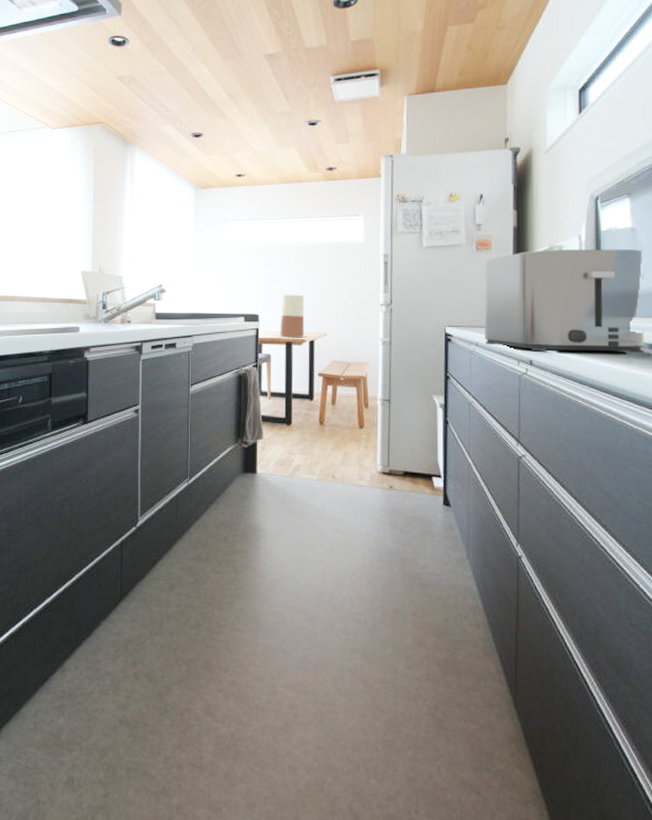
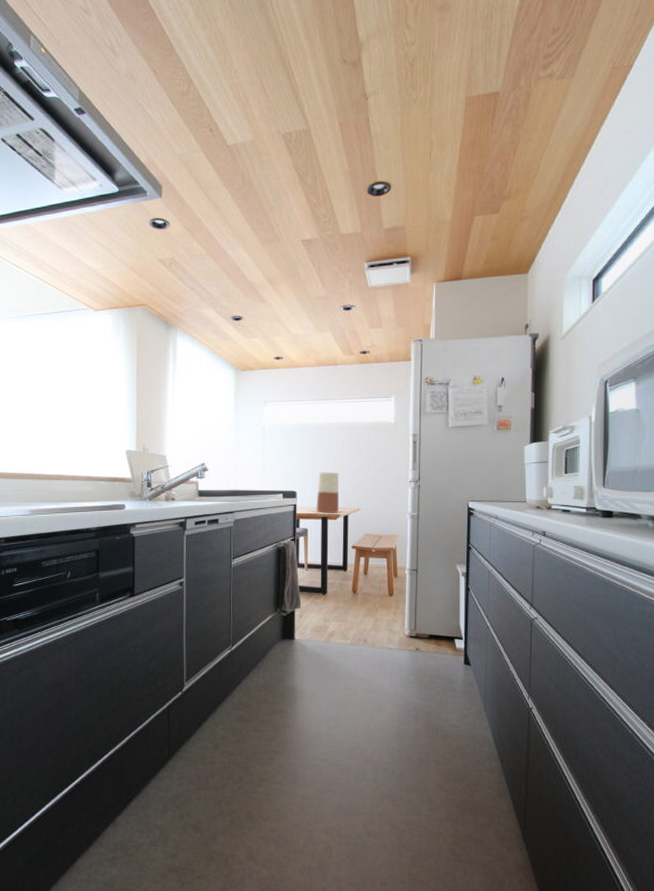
toaster: present [484,249,645,353] -> none [503,428,645,524]

